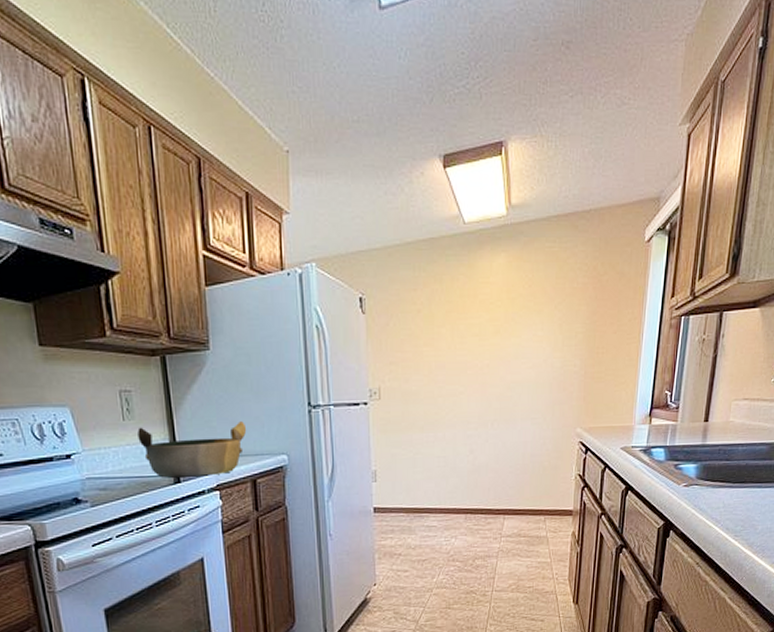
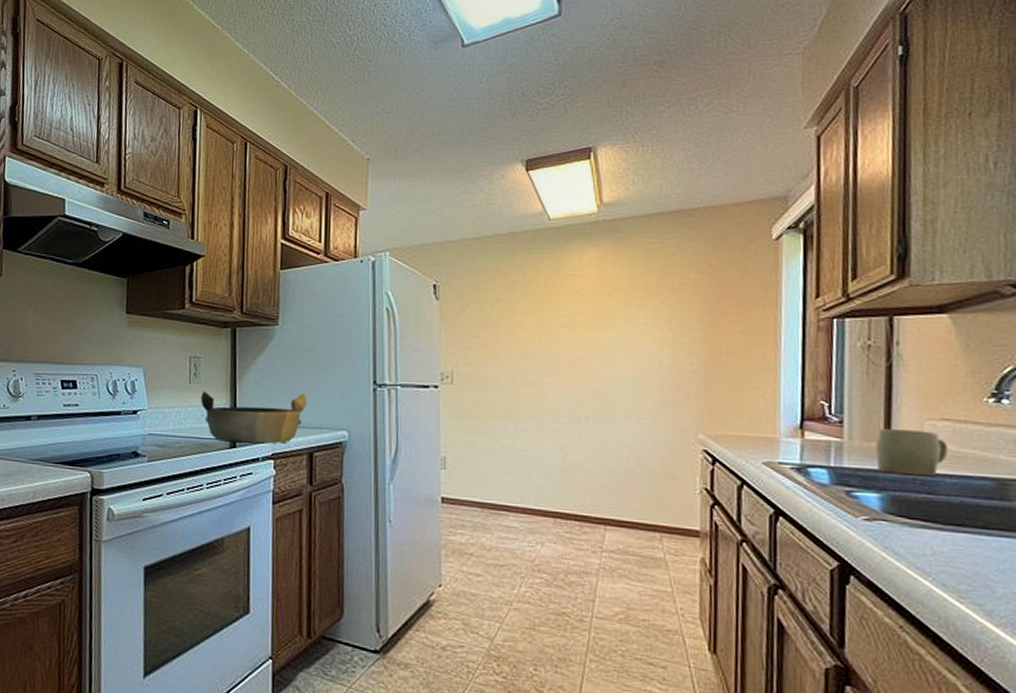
mug: none [697,410,744,447] -> present [875,429,949,476]

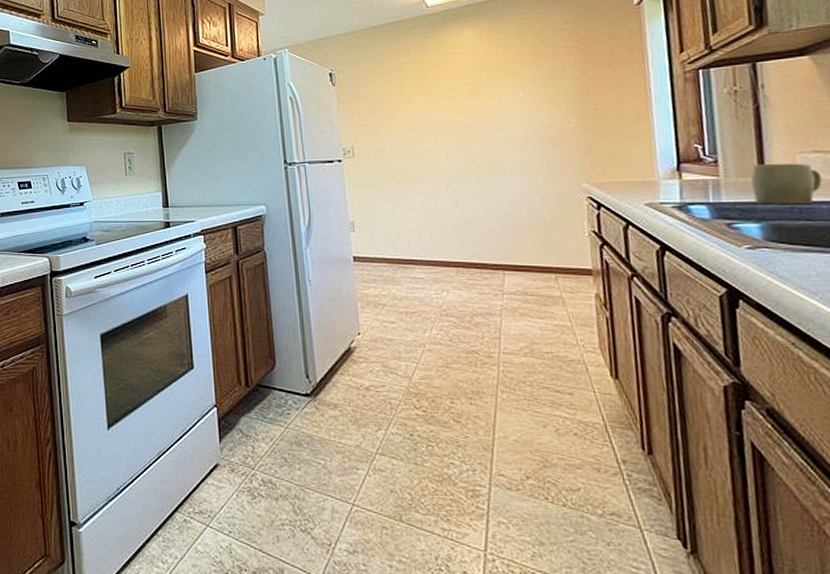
cooking pot: present [201,391,308,444] -> none [137,177,229,223]

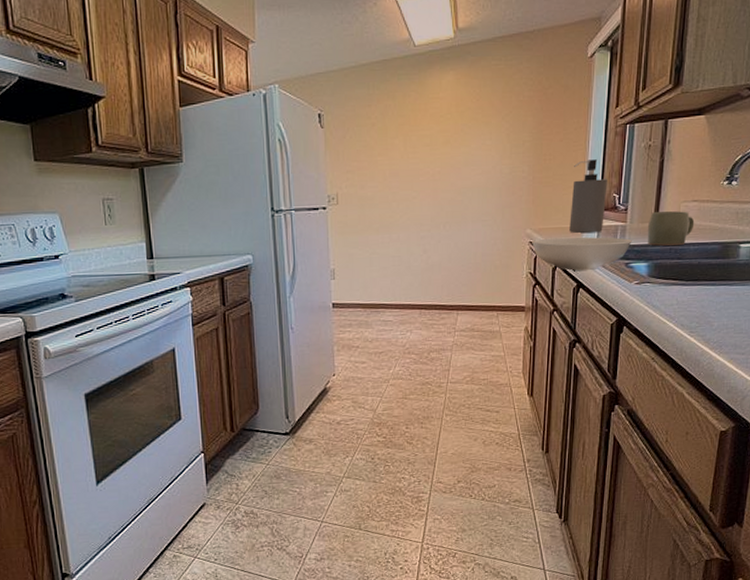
bowl: none [591,192,732,230] -> present [532,237,632,271]
soap dispenser: none [634,107,687,188] -> present [569,159,607,233]

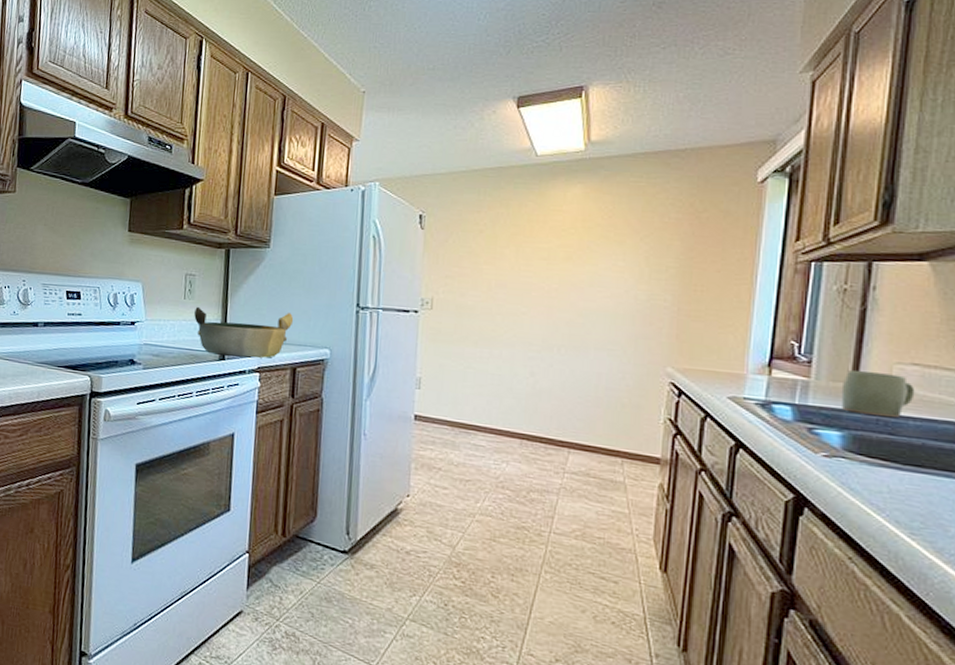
cooking pot: none [118,225,216,276] -> present [194,306,294,358]
bowl: present [532,237,632,271] -> none [673,381,818,429]
soap dispenser: present [569,159,607,233] -> none [726,297,783,384]

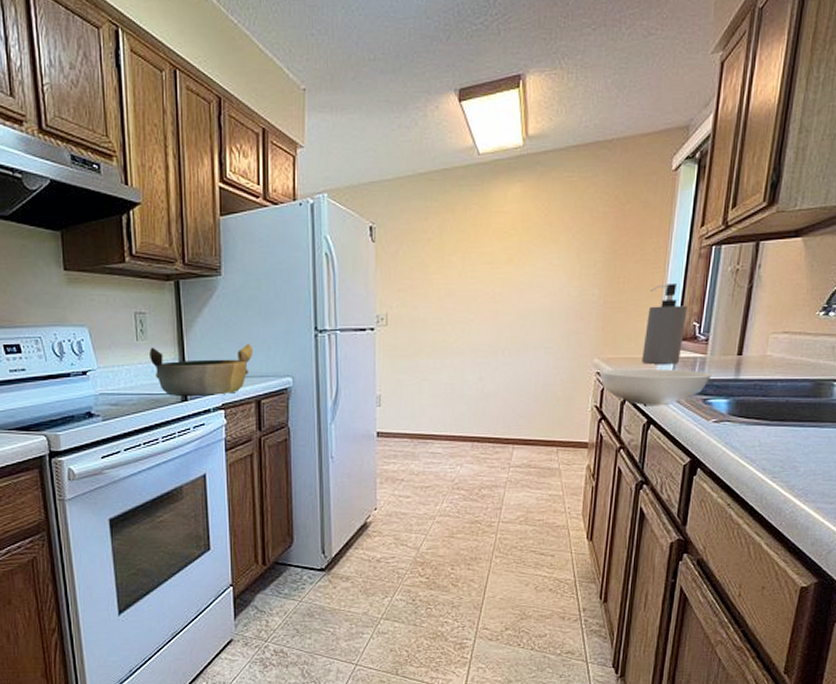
bowl: none [673,381,818,429] -> present [599,368,712,405]
soap dispenser: none [726,297,783,384] -> present [642,284,688,364]
mug: present [841,370,915,418] -> none [729,343,784,382]

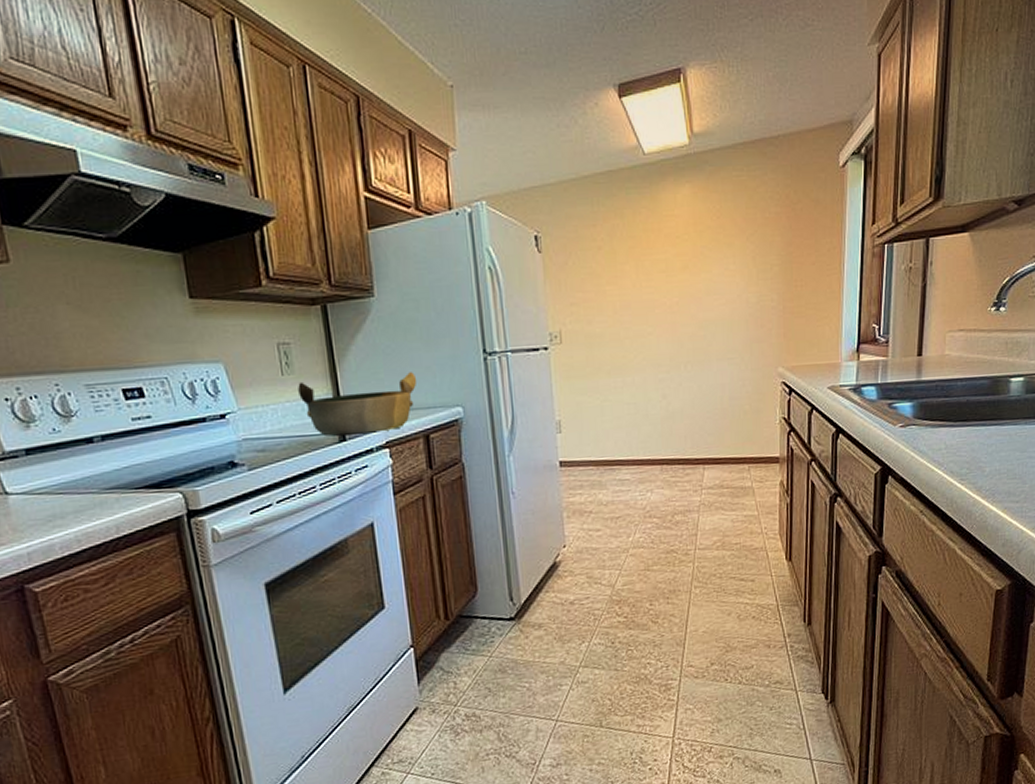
bowl: present [599,368,712,405] -> none [785,374,895,414]
soap dispenser: present [642,284,688,364] -> none [825,285,866,371]

